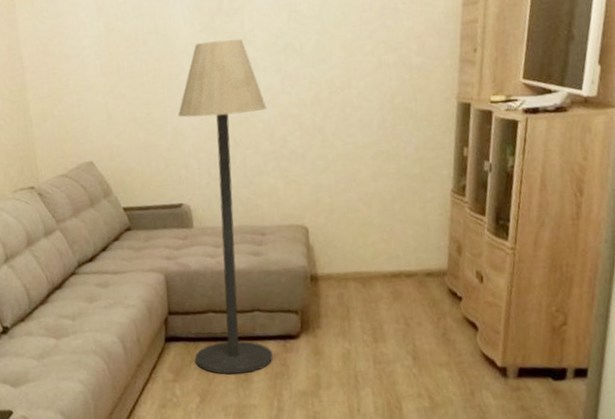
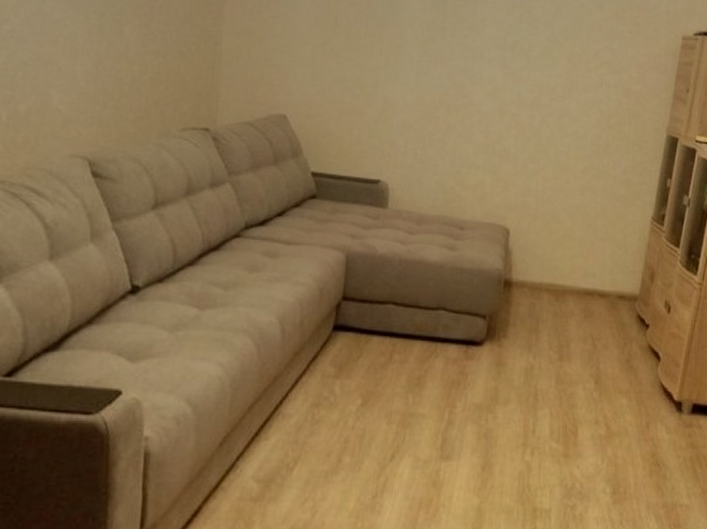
floor lamp: present [177,39,273,375] -> none [364,19,486,377]

